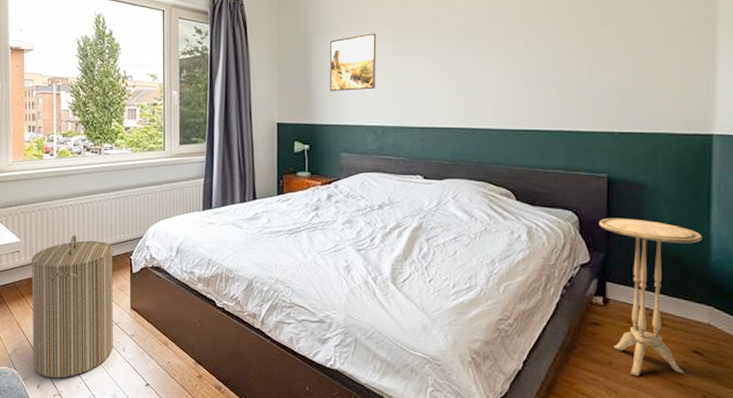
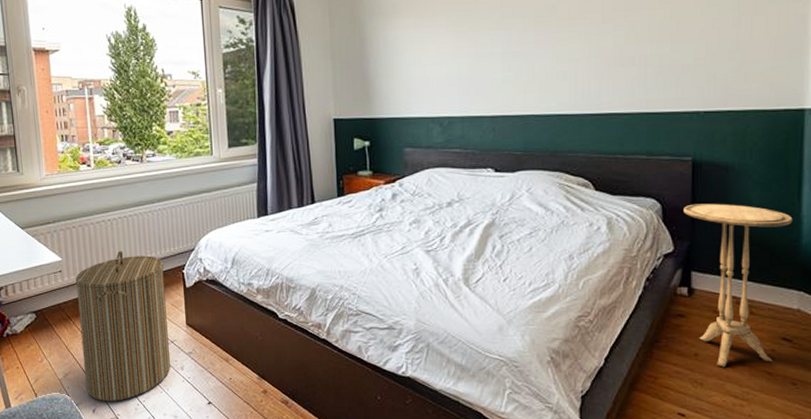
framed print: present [330,33,377,91] -> none [388,14,440,81]

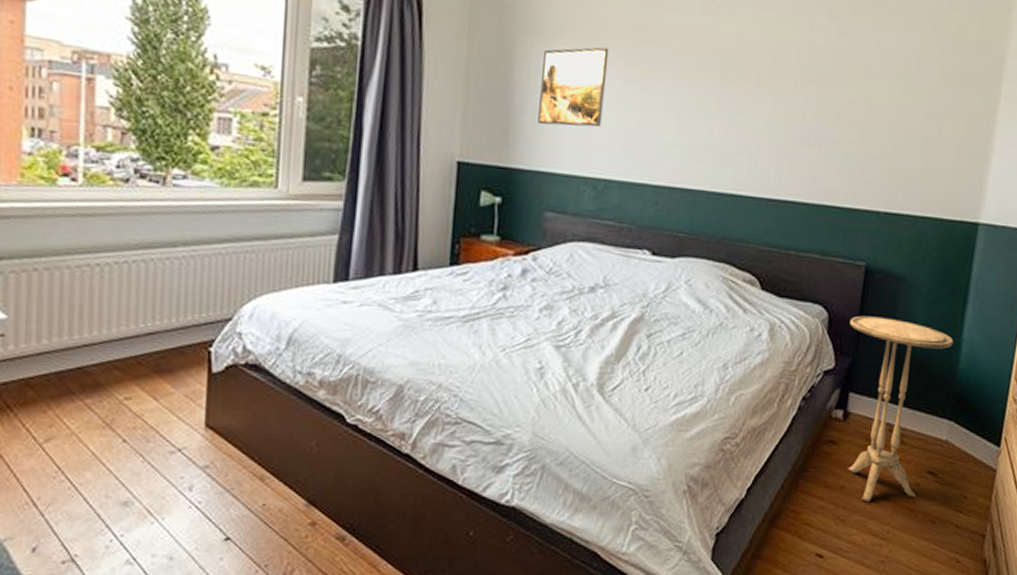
laundry hamper: present [75,250,170,401] -> none [24,311,181,535]
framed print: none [388,14,440,81] -> present [538,47,609,128]

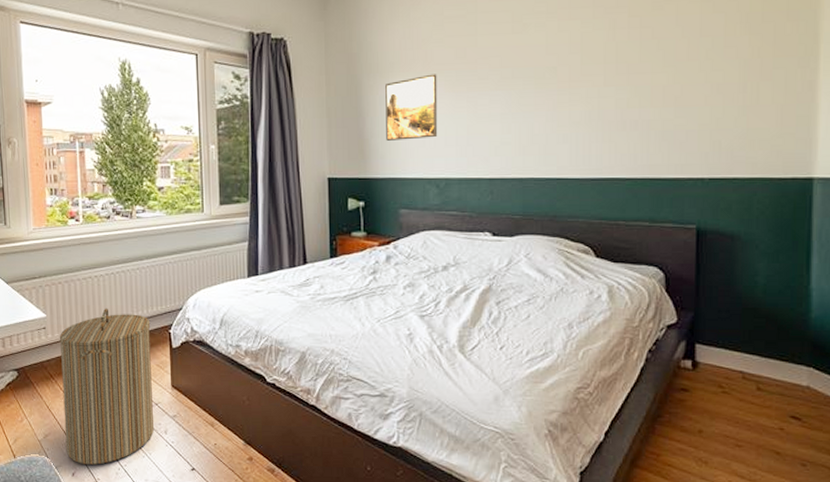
laundry hamper: none [24,311,181,535] -> present [59,308,154,465]
side table: present [846,315,954,503] -> none [687,273,801,446]

